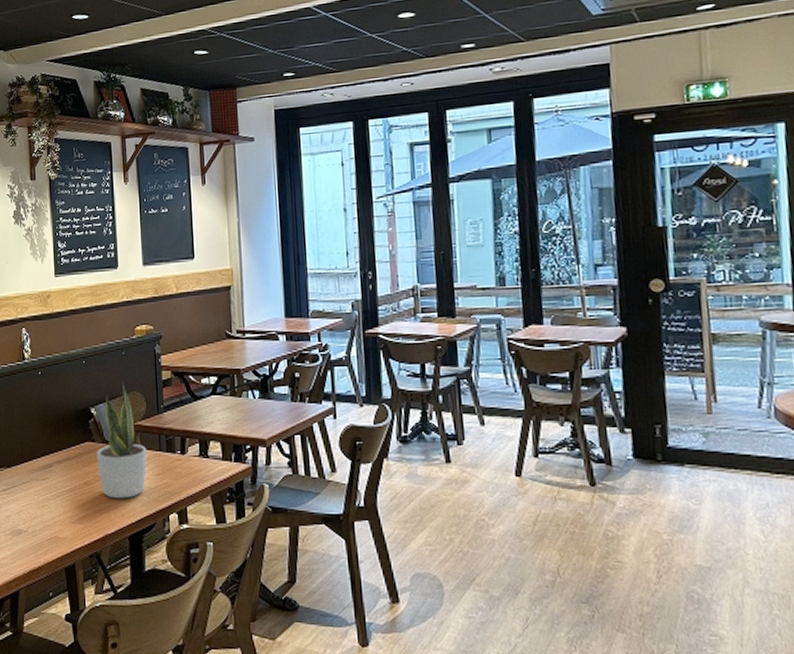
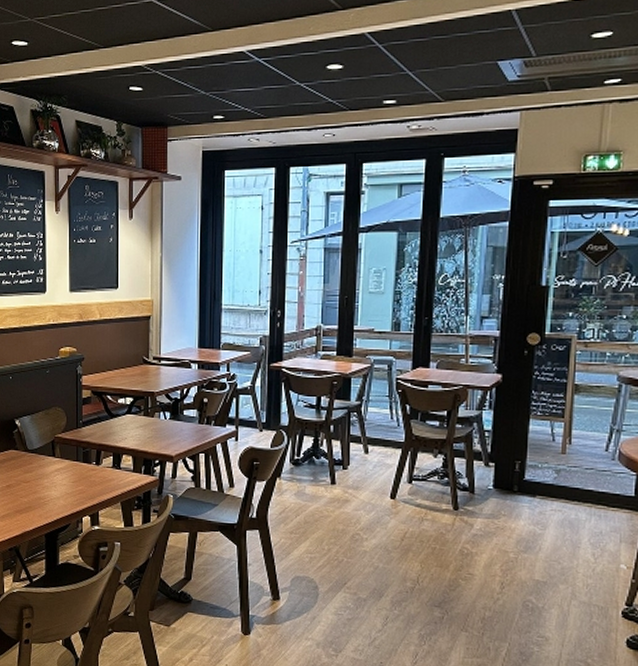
potted plant: present [96,384,147,499] -> none [19,399,65,502]

